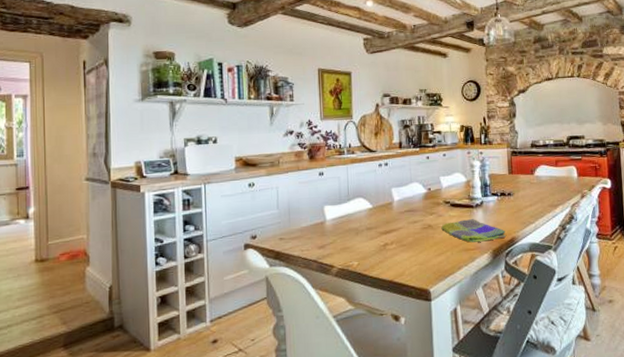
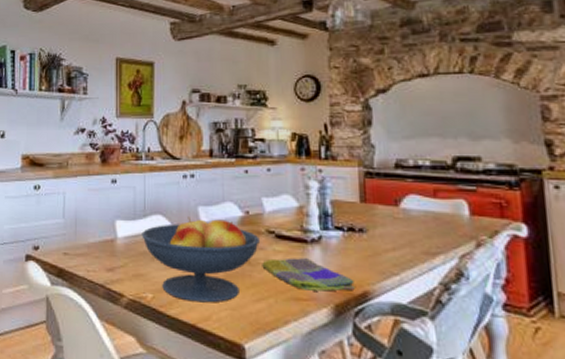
fruit bowl: none [347,196,439,263] -> present [142,217,260,303]

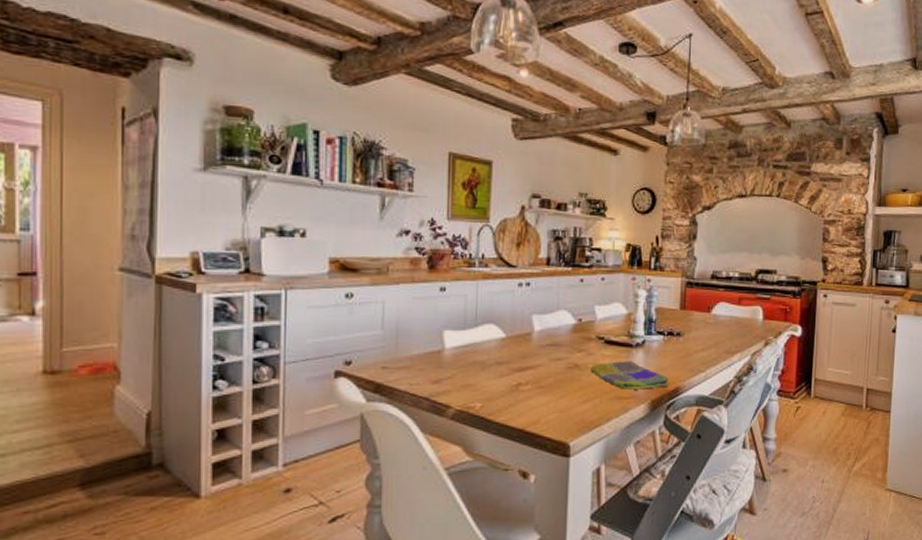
fruit bowl: present [142,217,260,303] -> none [472,325,590,408]

